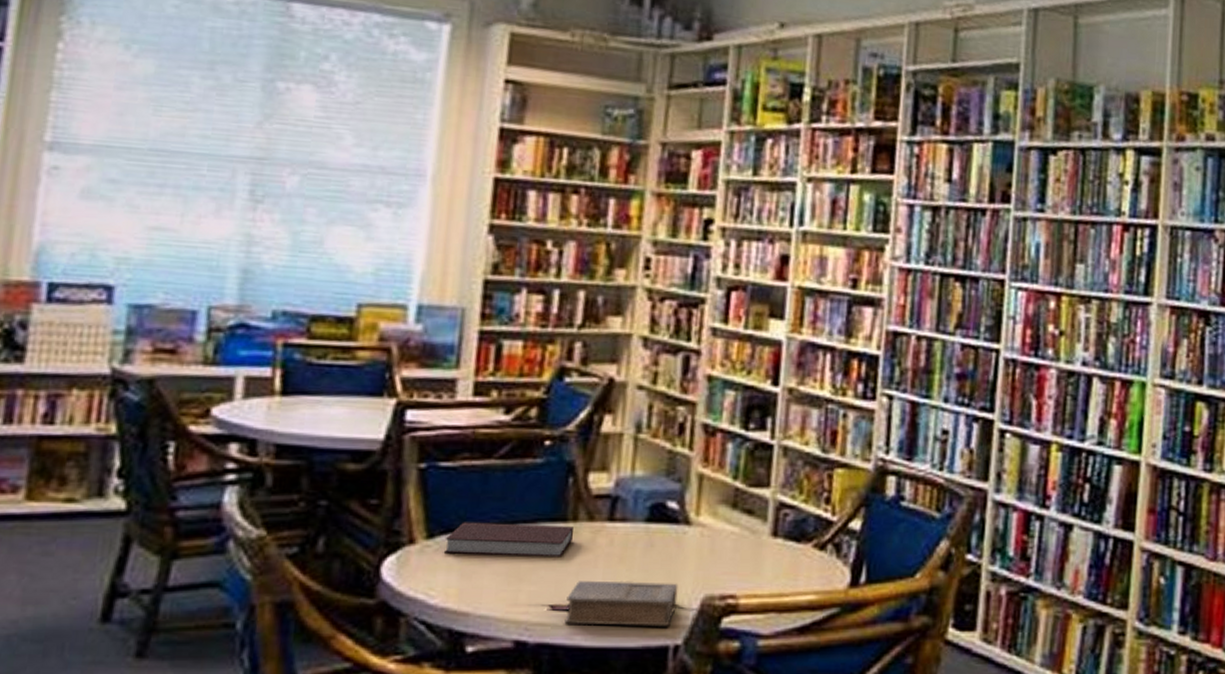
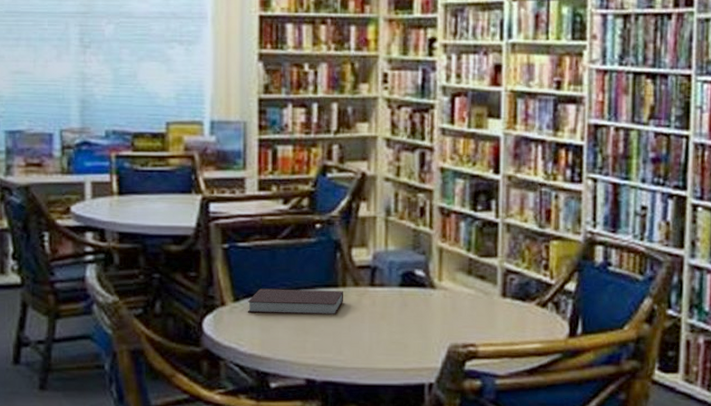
book: present [547,580,678,627] -> none [328,333,429,369]

